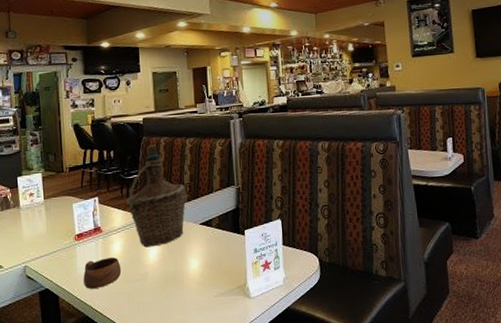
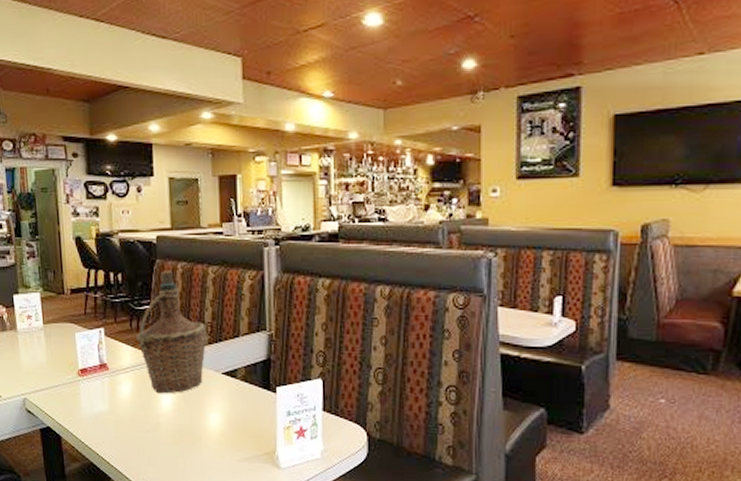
cup: present [83,257,122,289] -> none [88,400,131,434]

